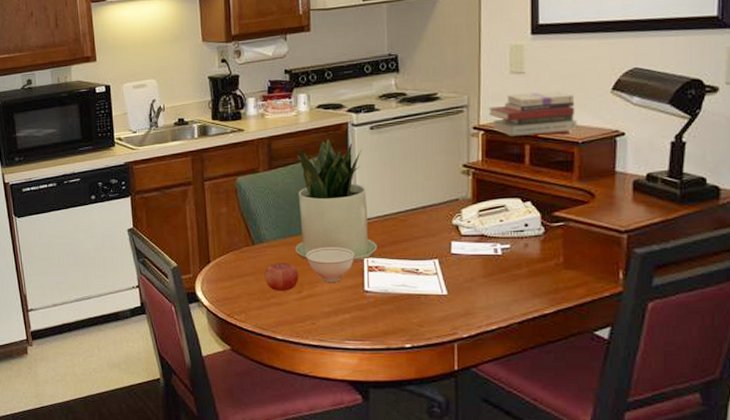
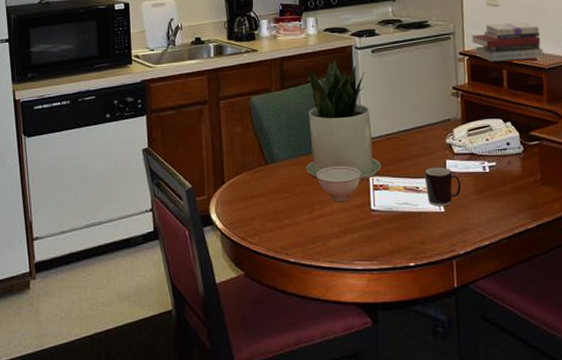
fruit: present [264,262,299,291] -> none [277,182,310,212]
mug: none [425,249,468,289] -> present [424,167,462,207]

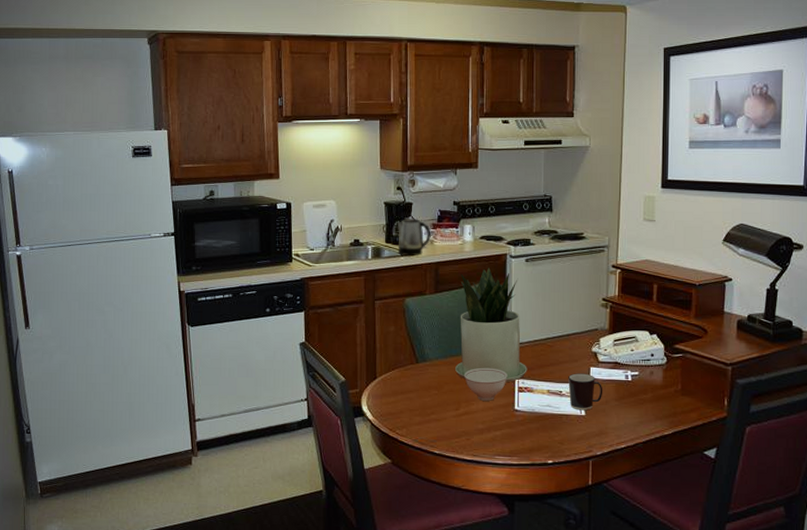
kettle: none [238,13,274,52] -> present [397,217,431,255]
books: present [471,23,544,63] -> none [624,238,695,277]

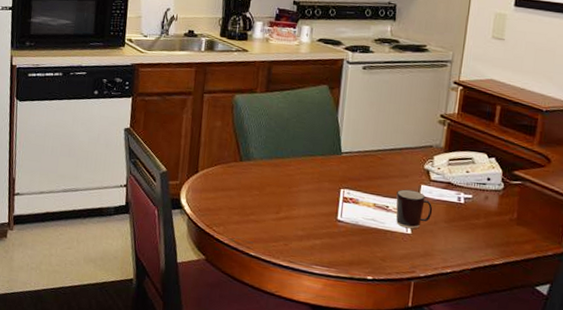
kettle: present [397,217,431,255] -> none [231,13,268,52]
planter: present [455,267,527,383] -> none [279,71,355,192]
bowl: present [463,367,507,401] -> none [287,172,333,208]

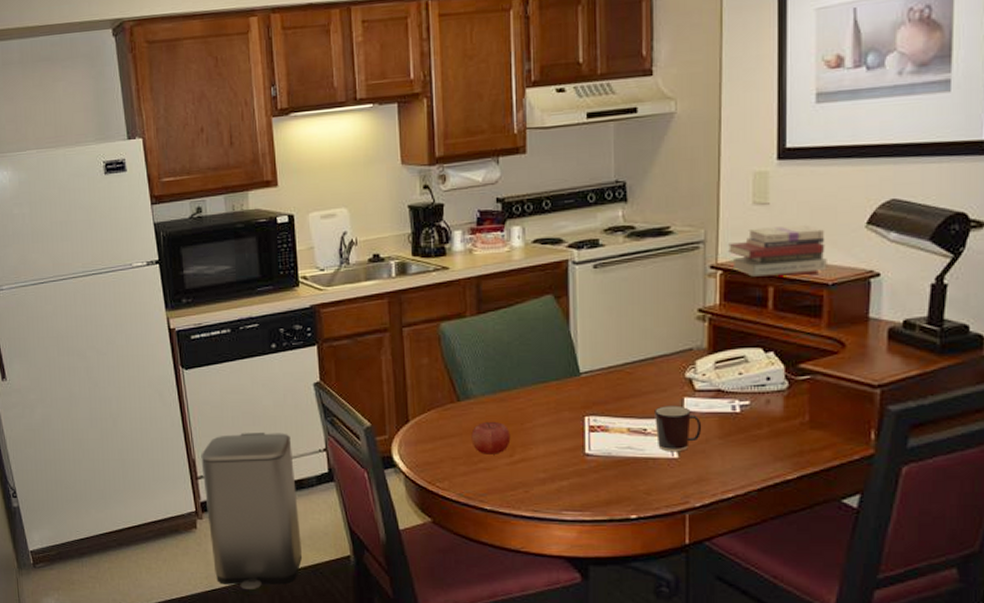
pedal bin: none [16,161,99,298] -> present [201,432,303,590]
fruit: none [247,181,280,210] -> present [471,421,511,454]
books: none [468,57,544,101] -> present [727,225,827,278]

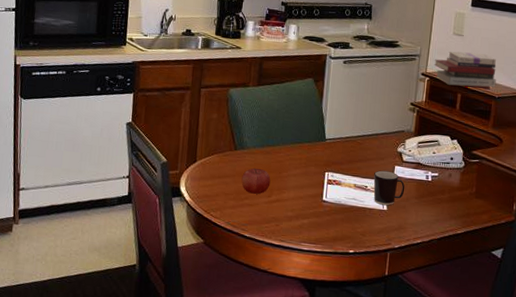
pedal bin: present [201,432,303,590] -> none [22,156,102,288]

